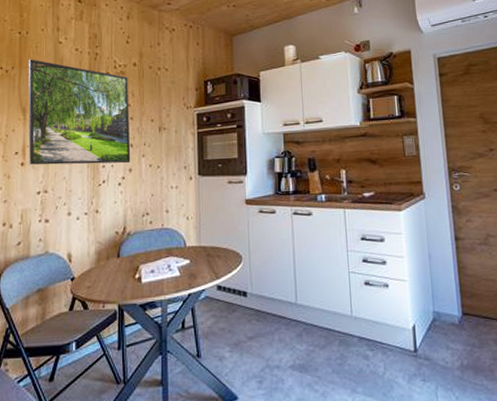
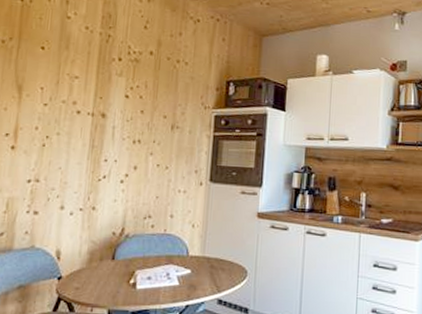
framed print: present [28,59,131,165] -> none [20,31,142,160]

